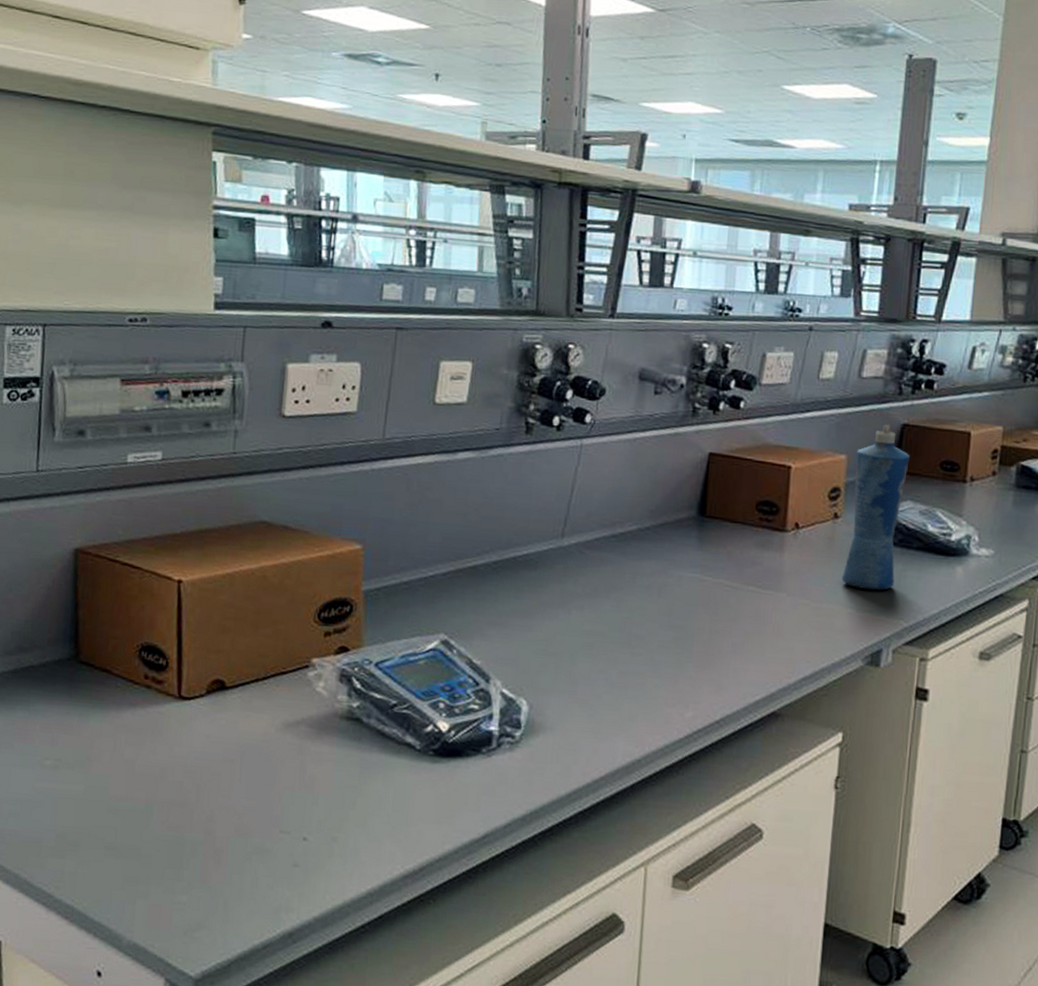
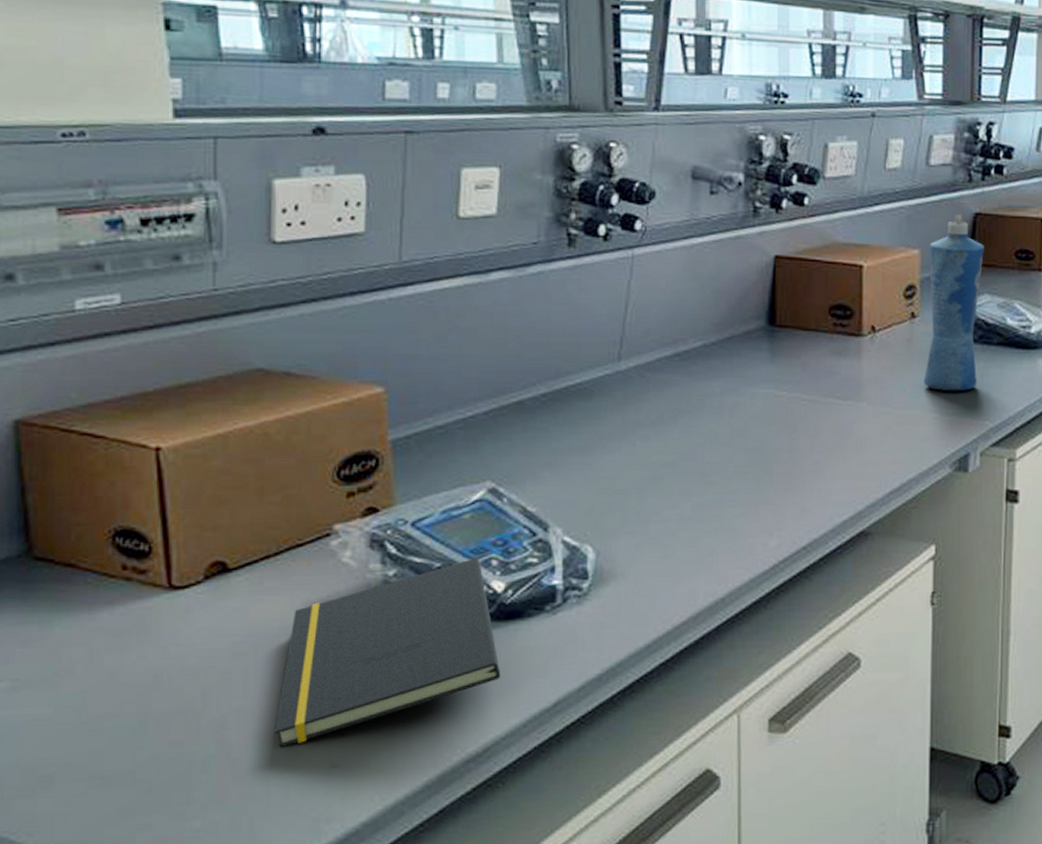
notepad: none [251,699,440,844] -> present [275,557,501,748]

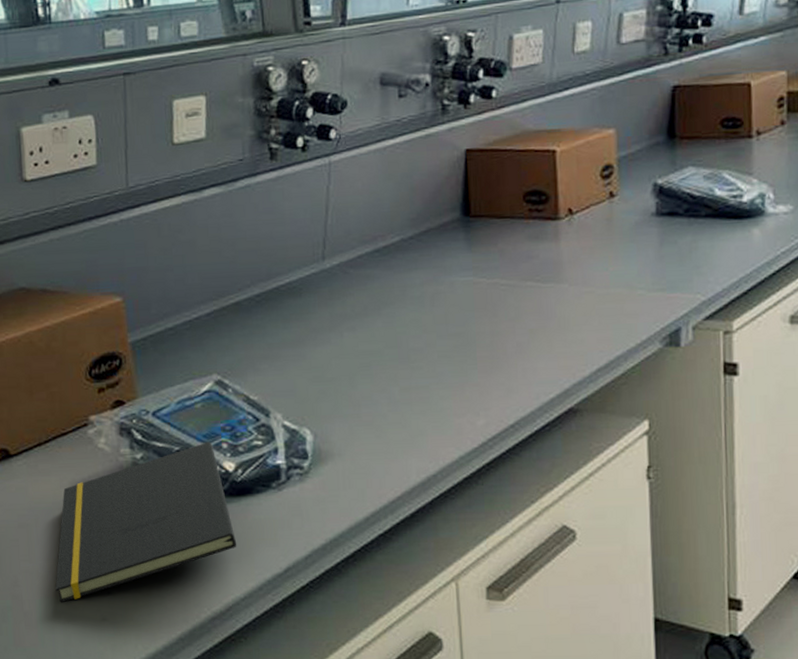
squeeze bottle: present [923,214,984,392] -> none [625,89,686,268]

